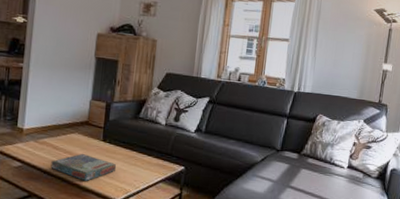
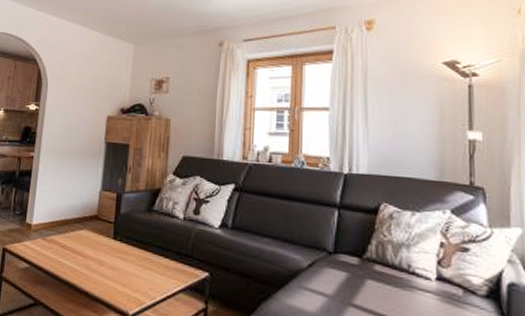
board game: present [50,153,116,181] -> none [58,253,128,288]

